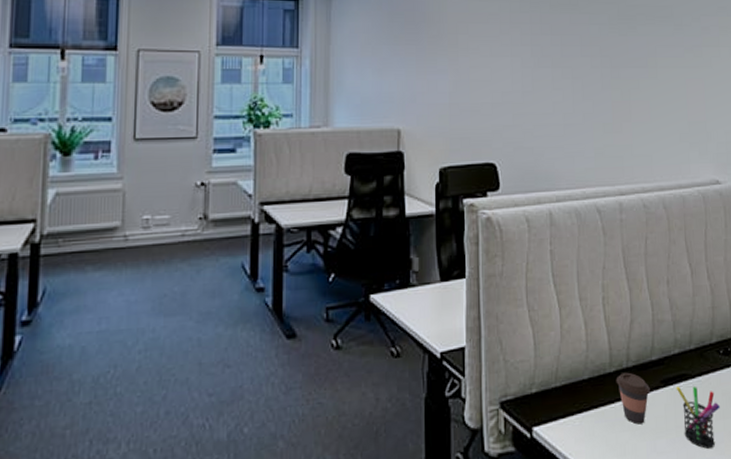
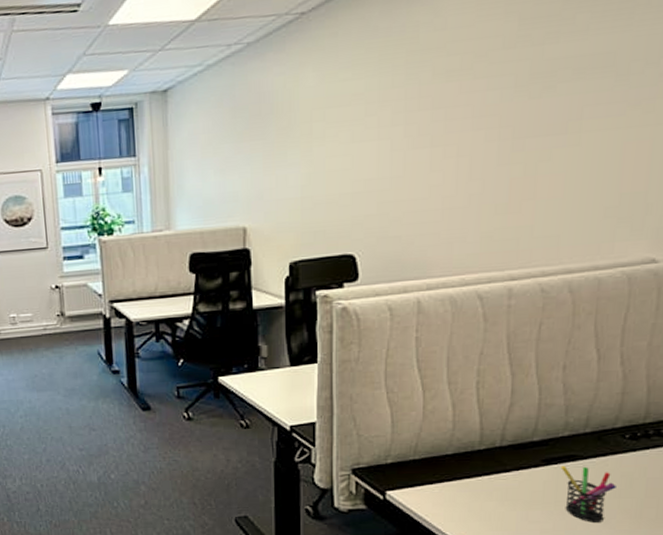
coffee cup: present [616,372,650,425] -> none [485,450,527,496]

